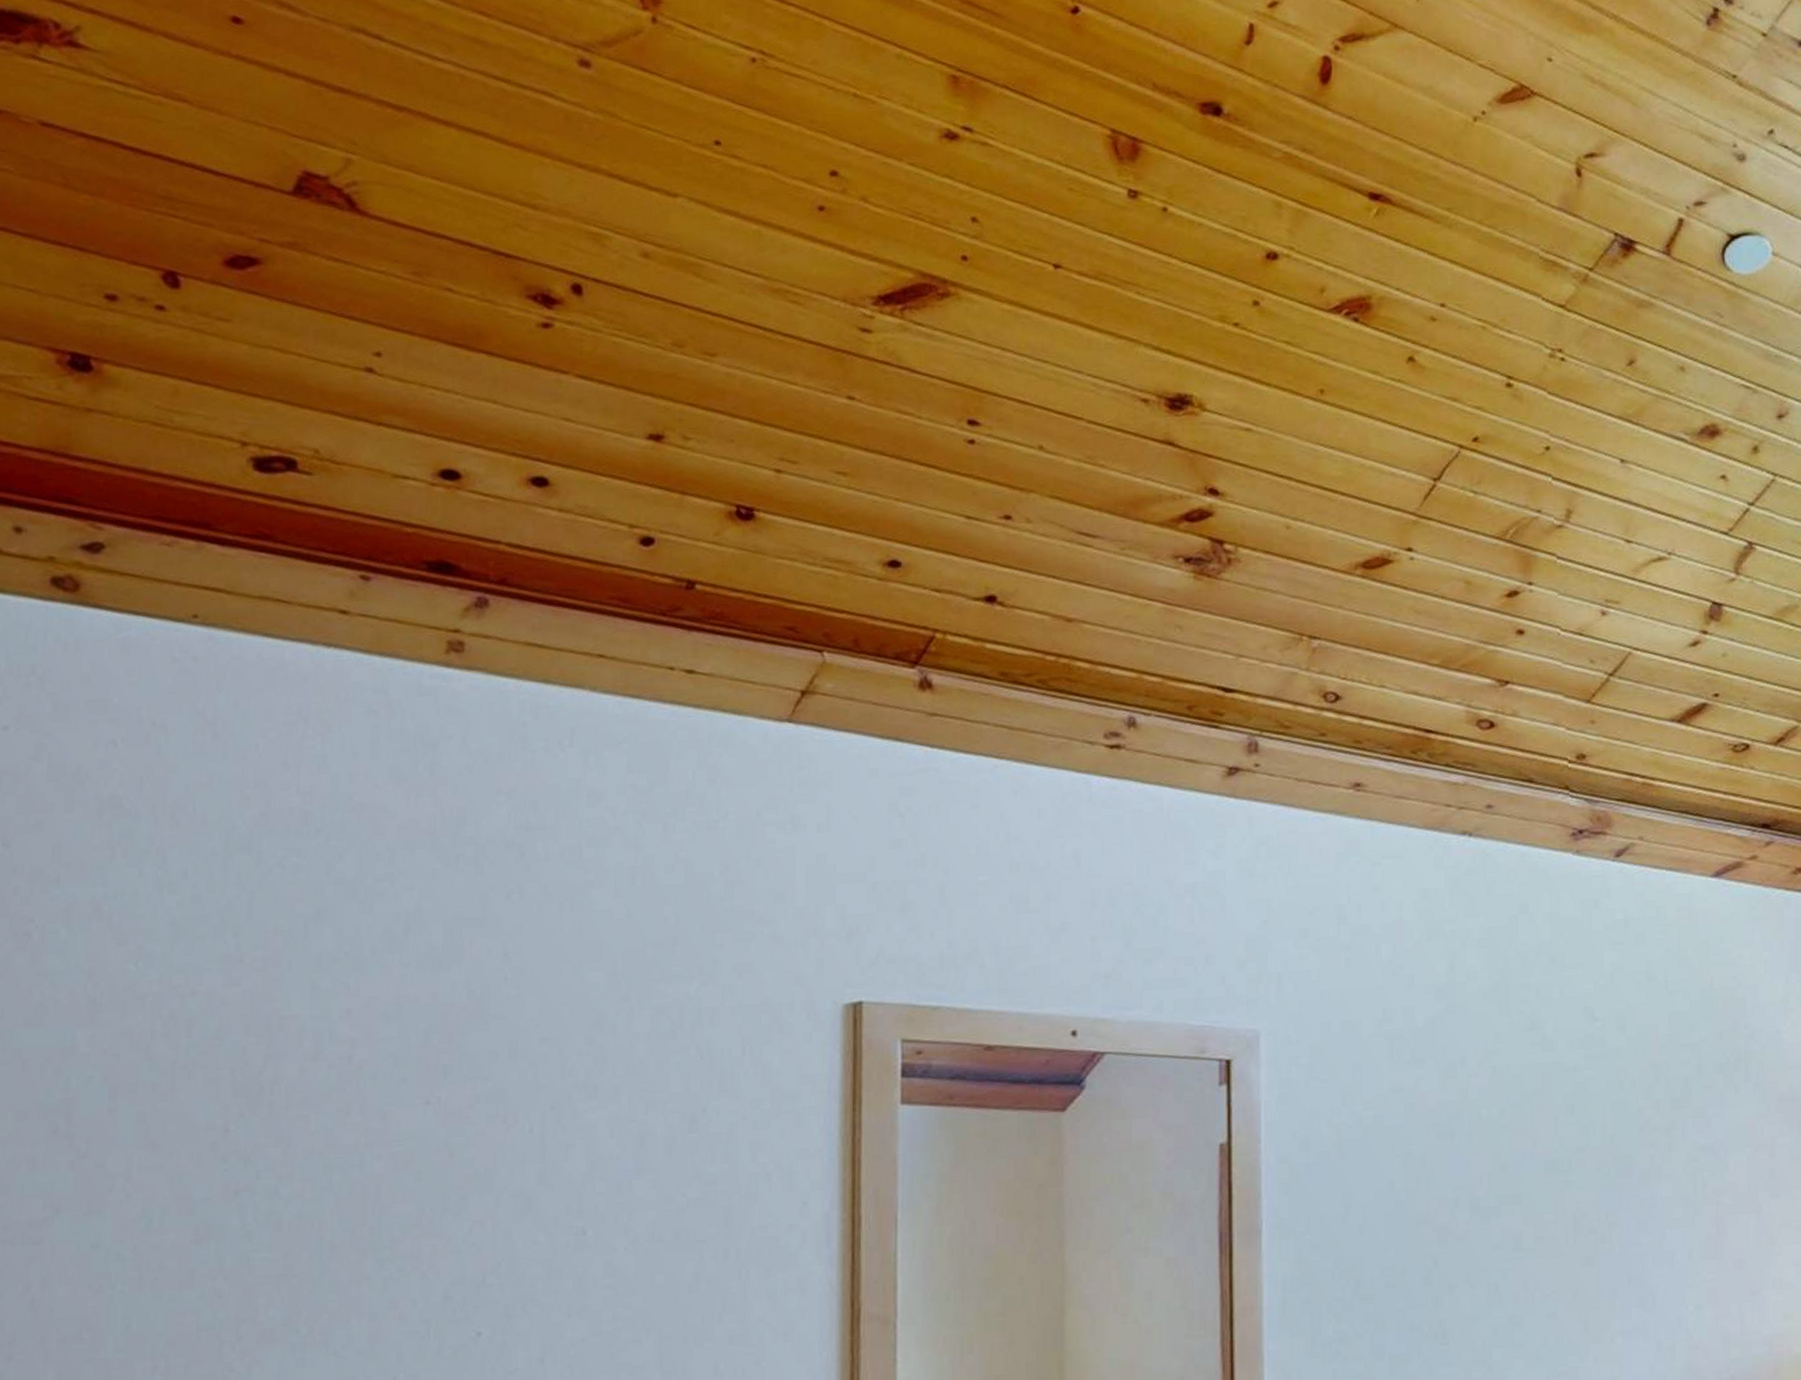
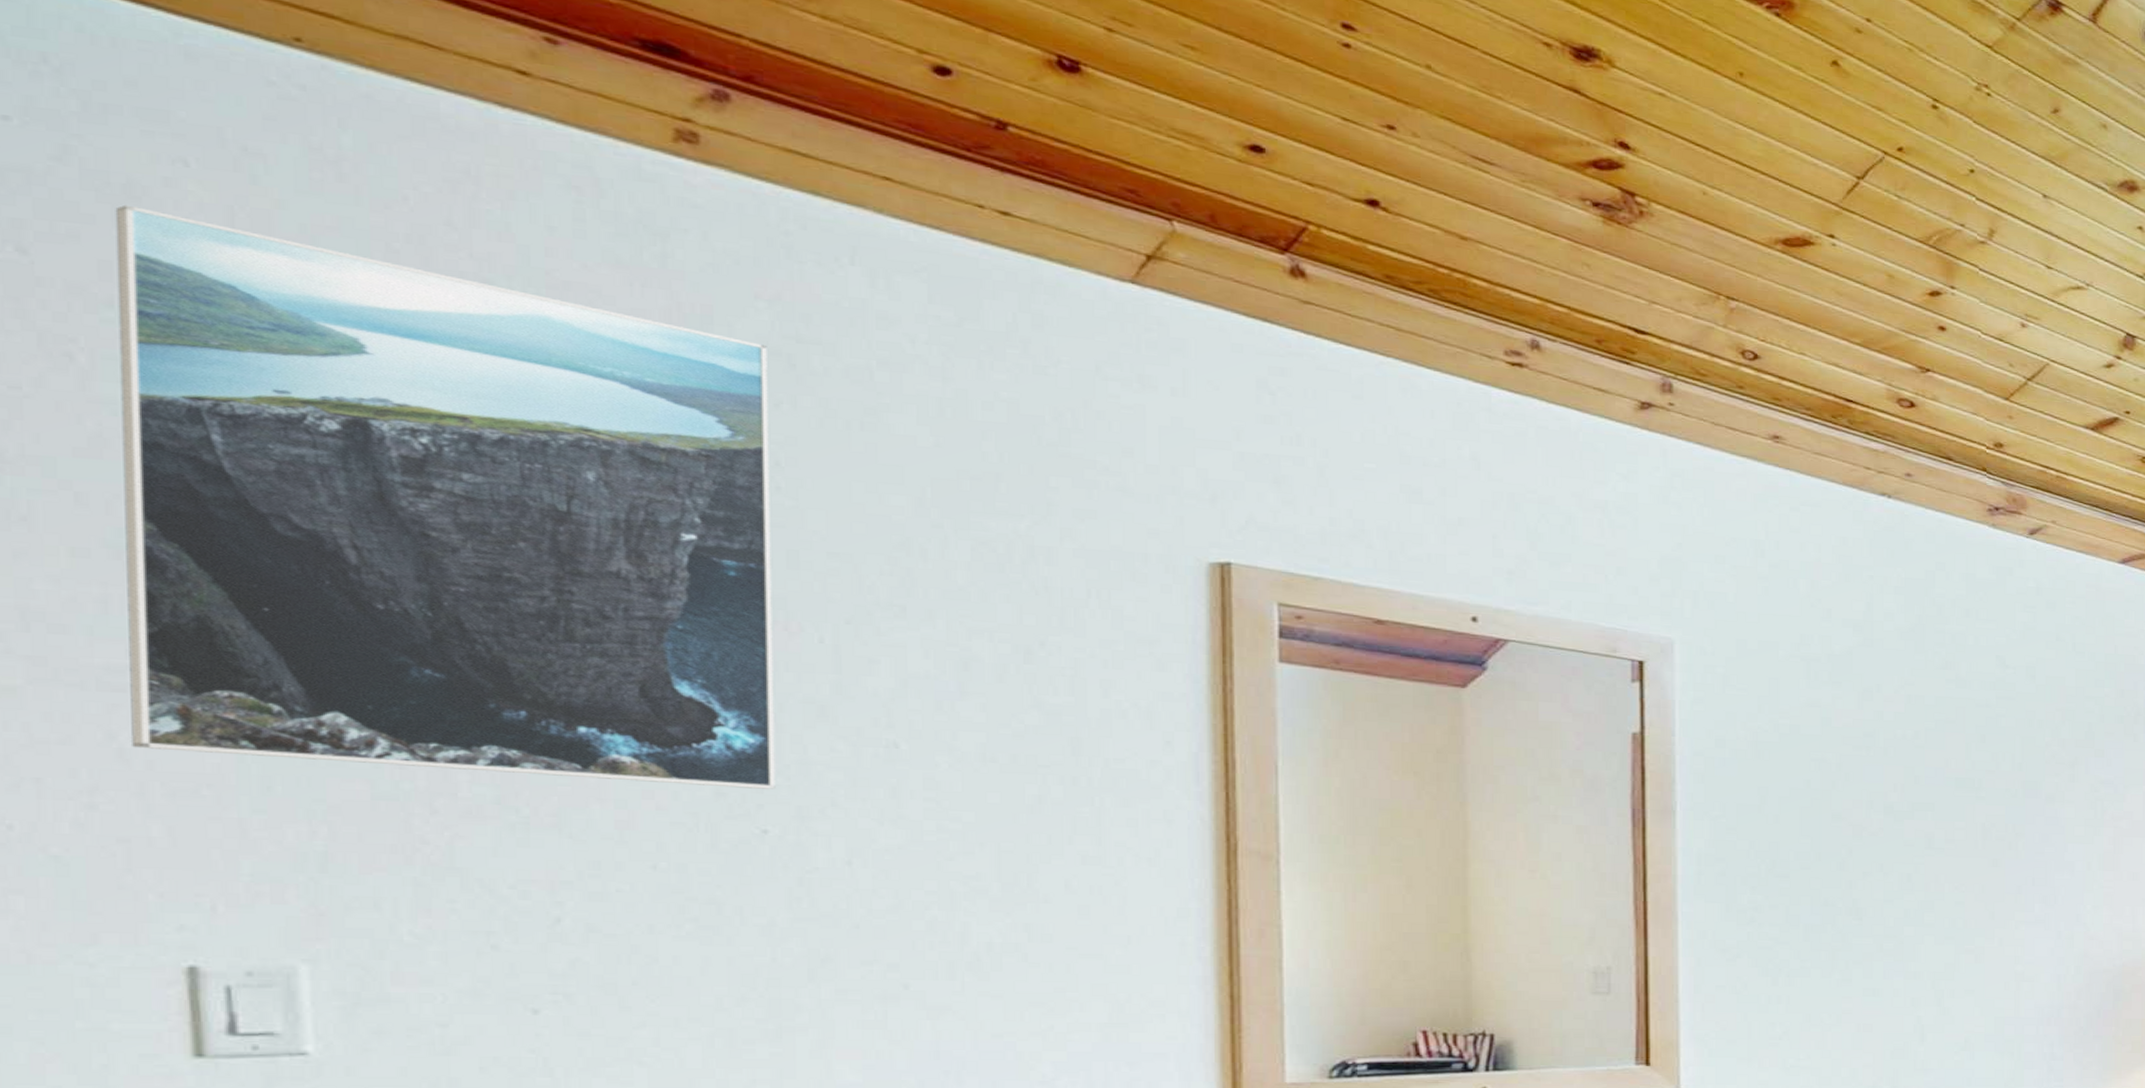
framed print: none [41,790,504,1298] -> present [115,204,776,789]

